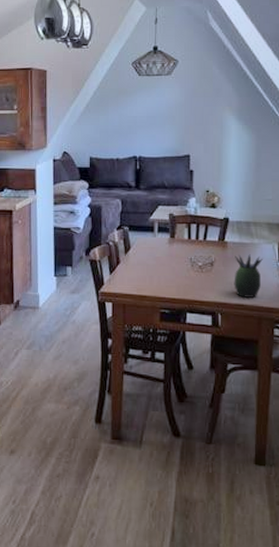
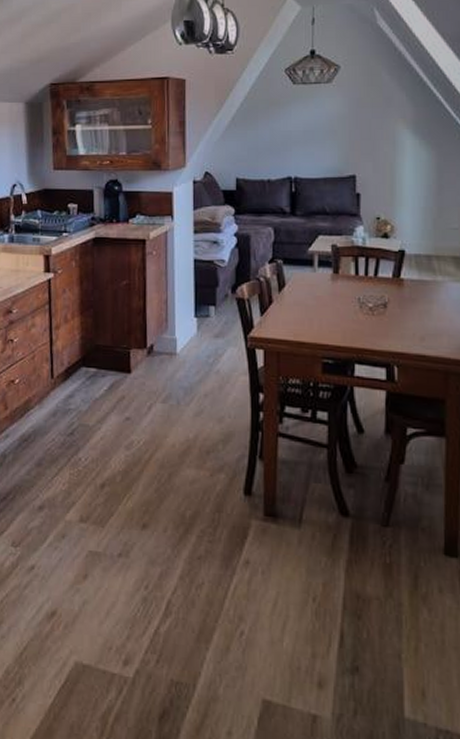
succulent plant: present [234,254,263,298] -> none [412,294,449,347]

